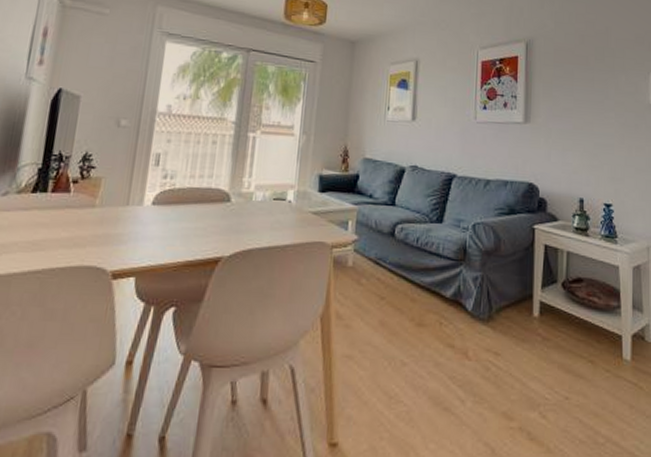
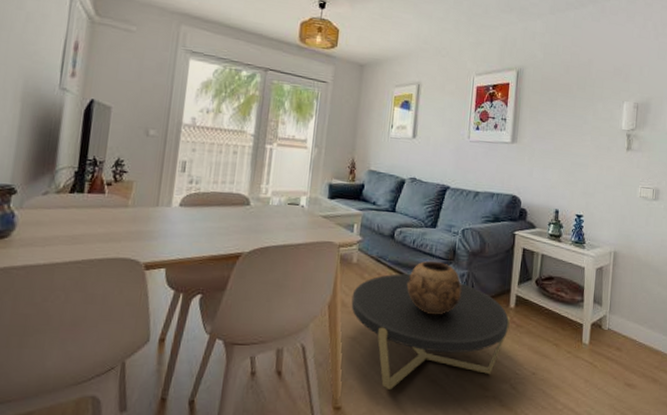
coffee table: none [347,278,534,420] -> present [351,274,510,390]
decorative bowl: none [411,263,476,327] -> present [407,261,462,315]

